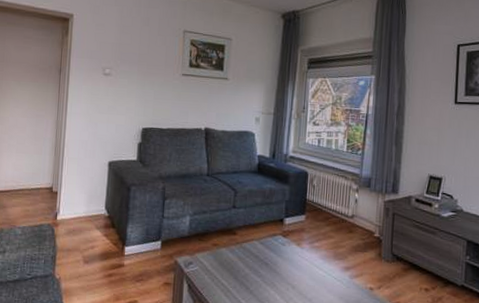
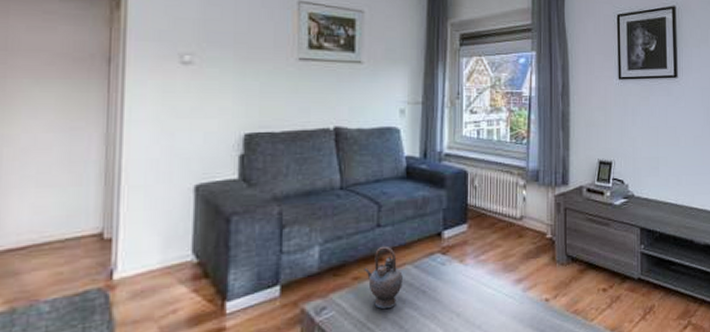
teapot: none [221,223,251,272] -> present [364,245,403,310]

